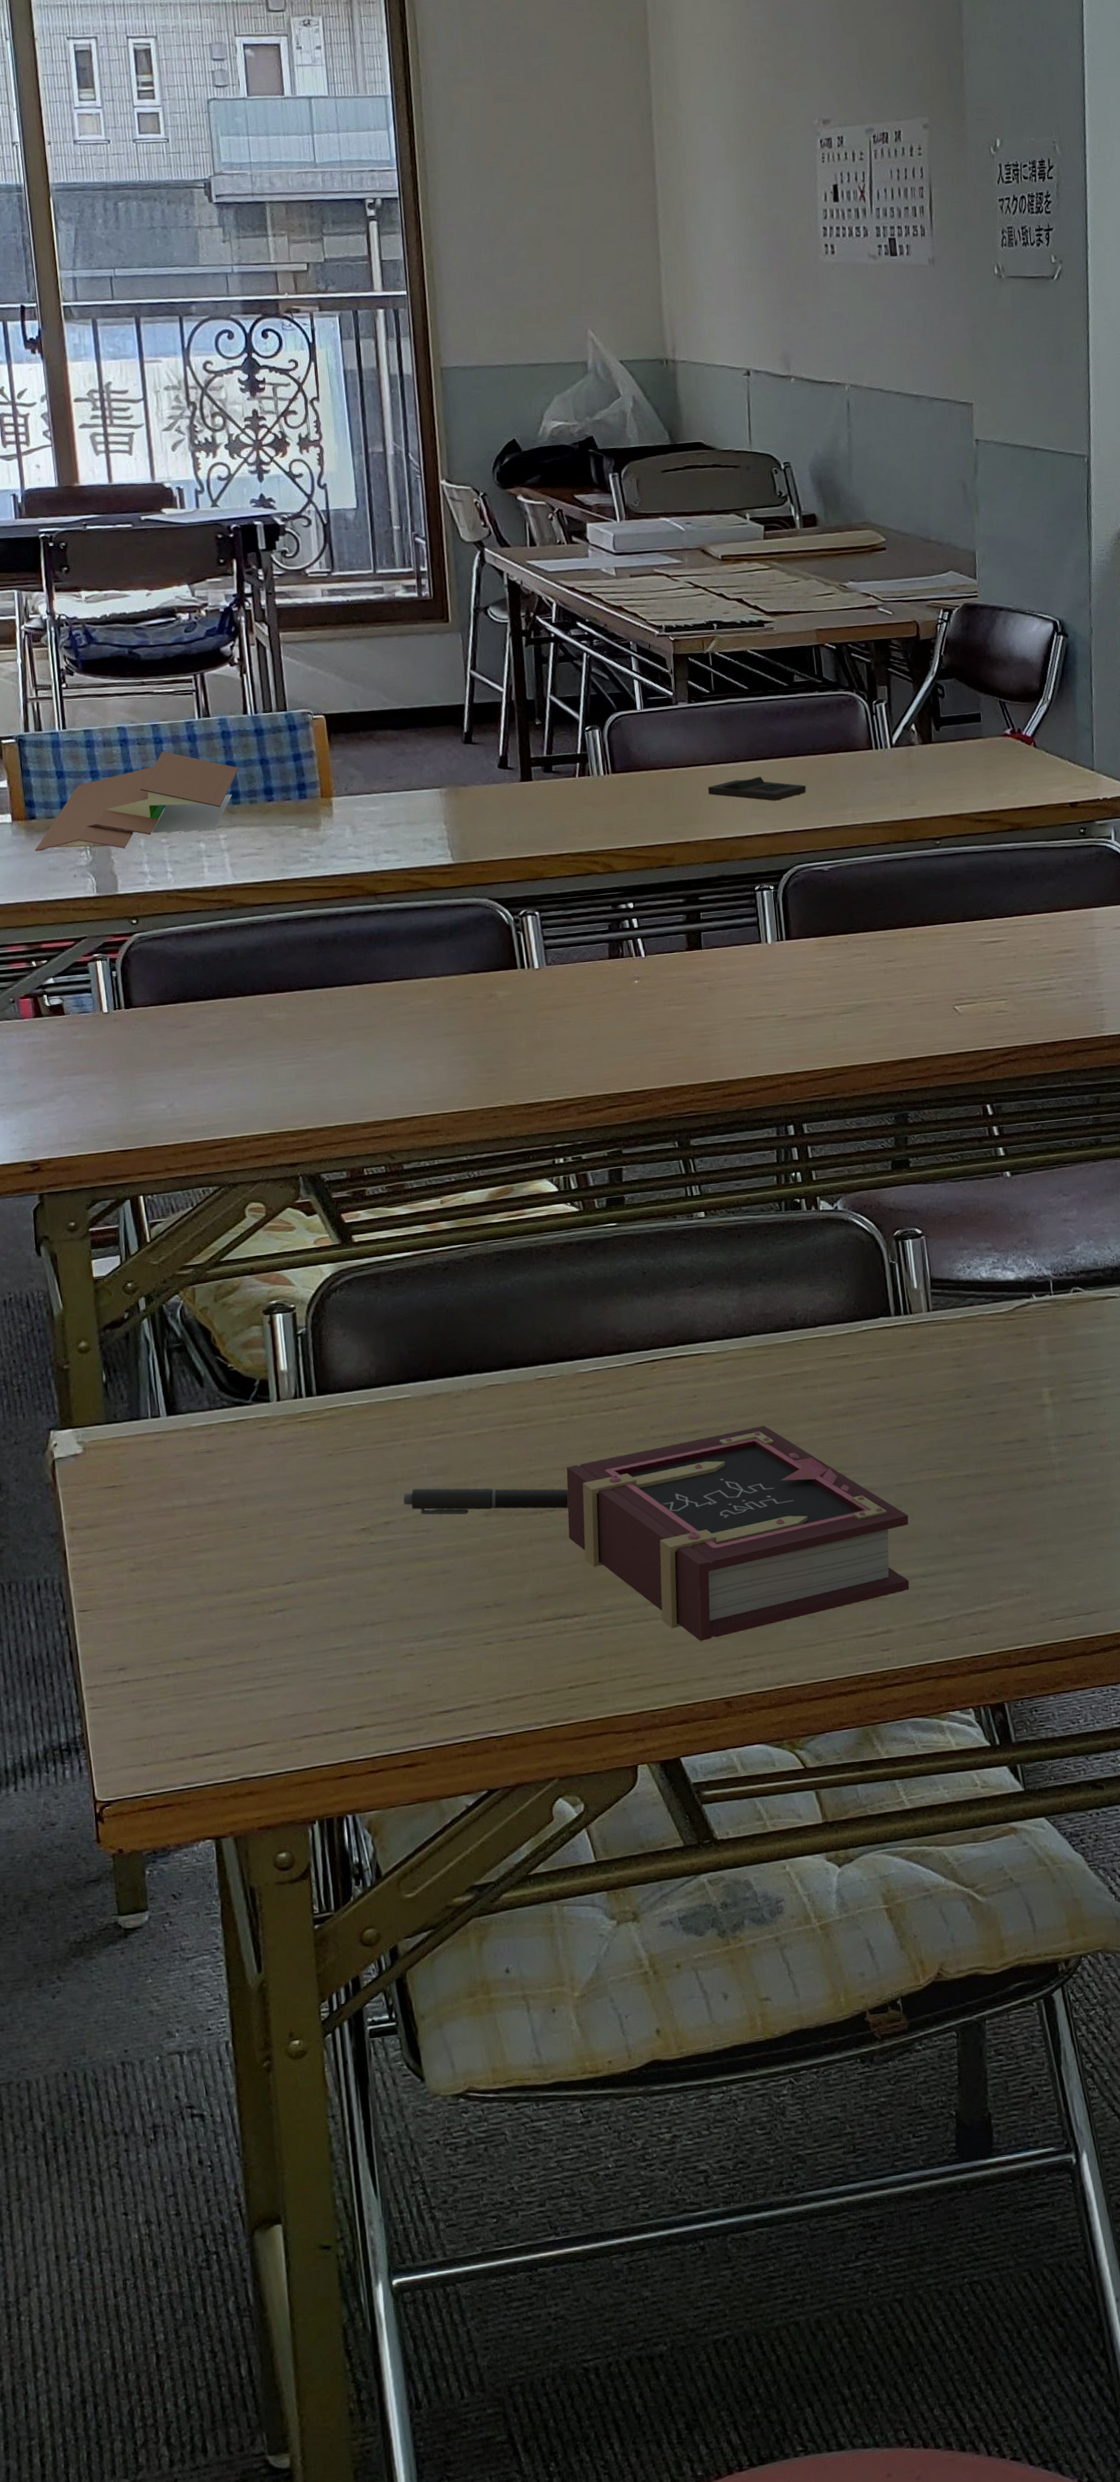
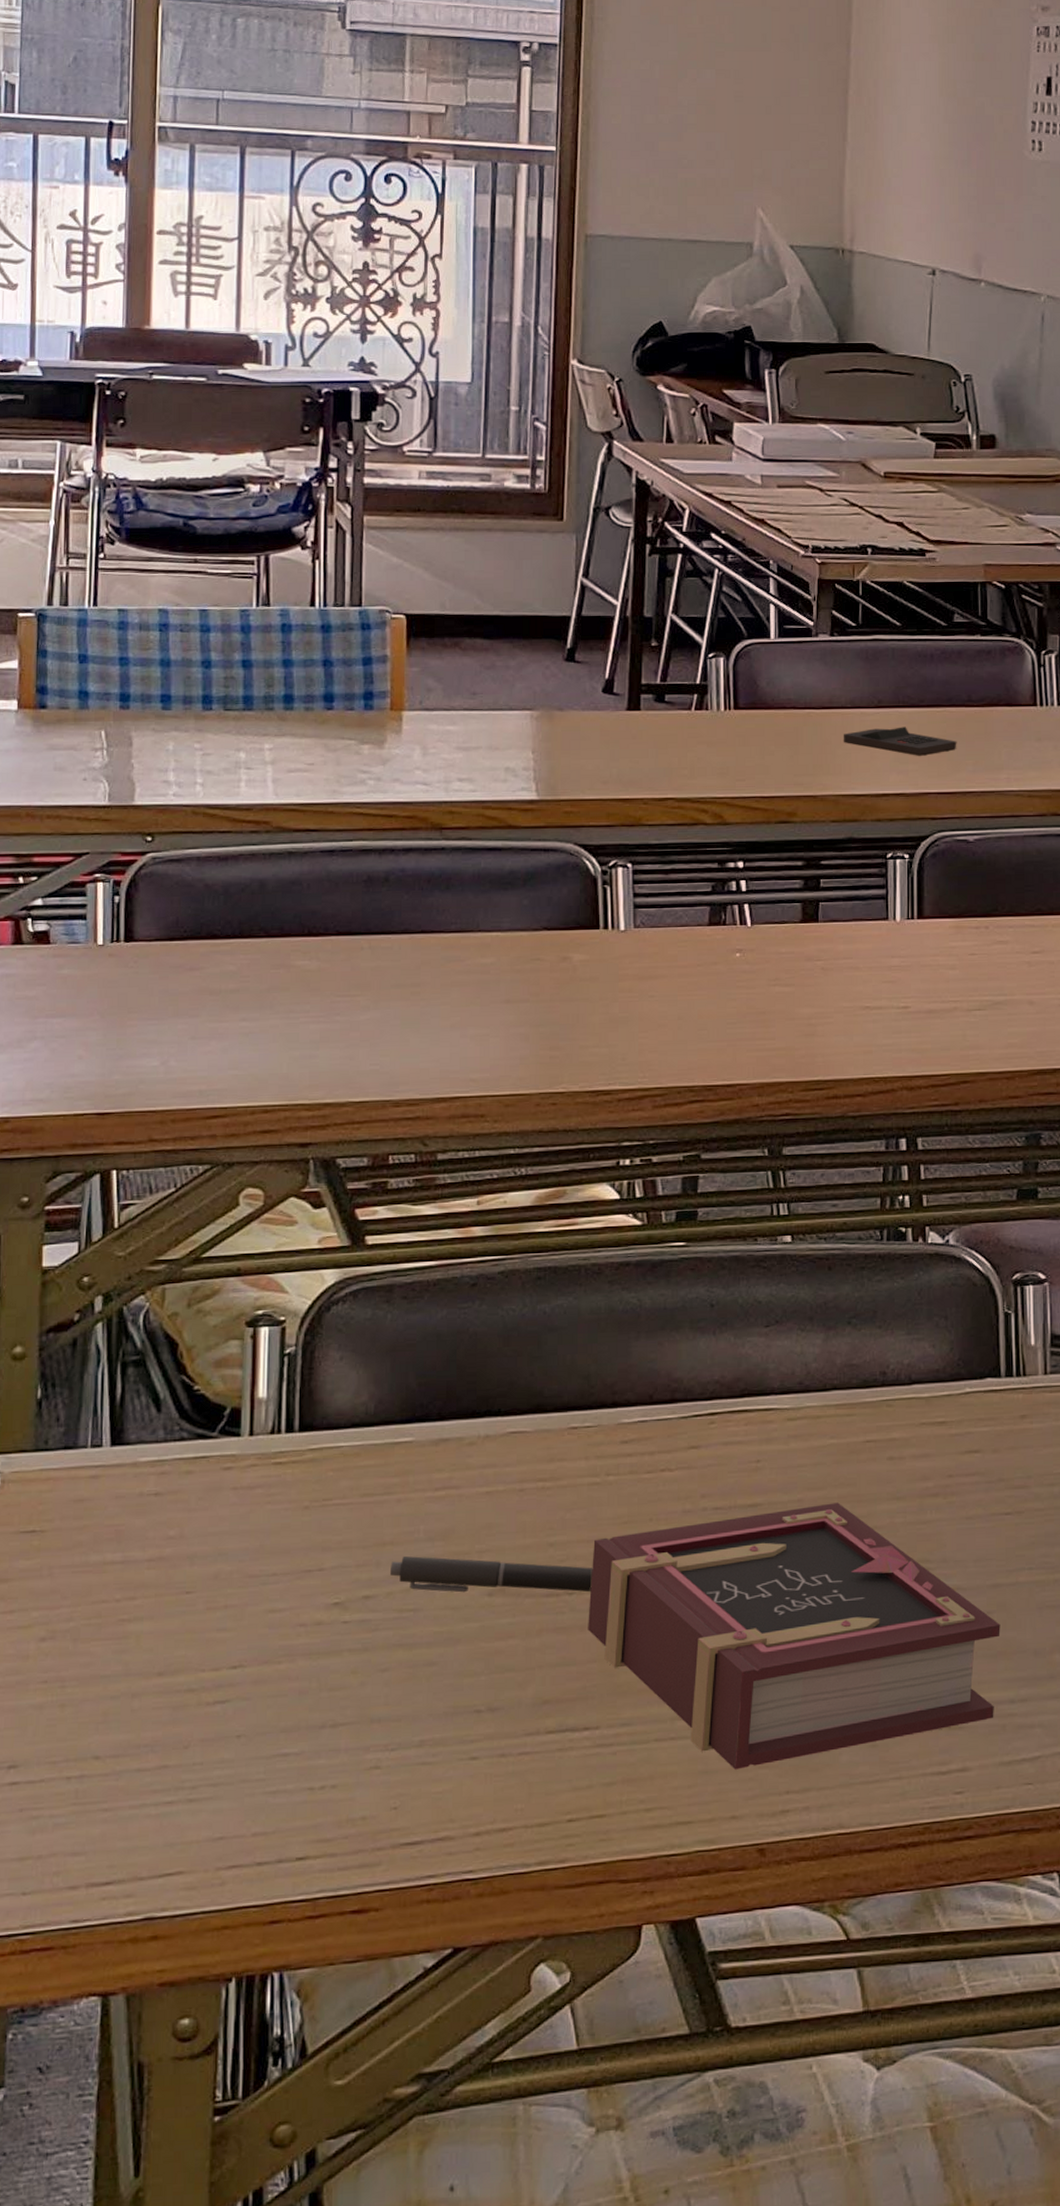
papers: present [35,751,239,852] -> none [40,642,297,751]

